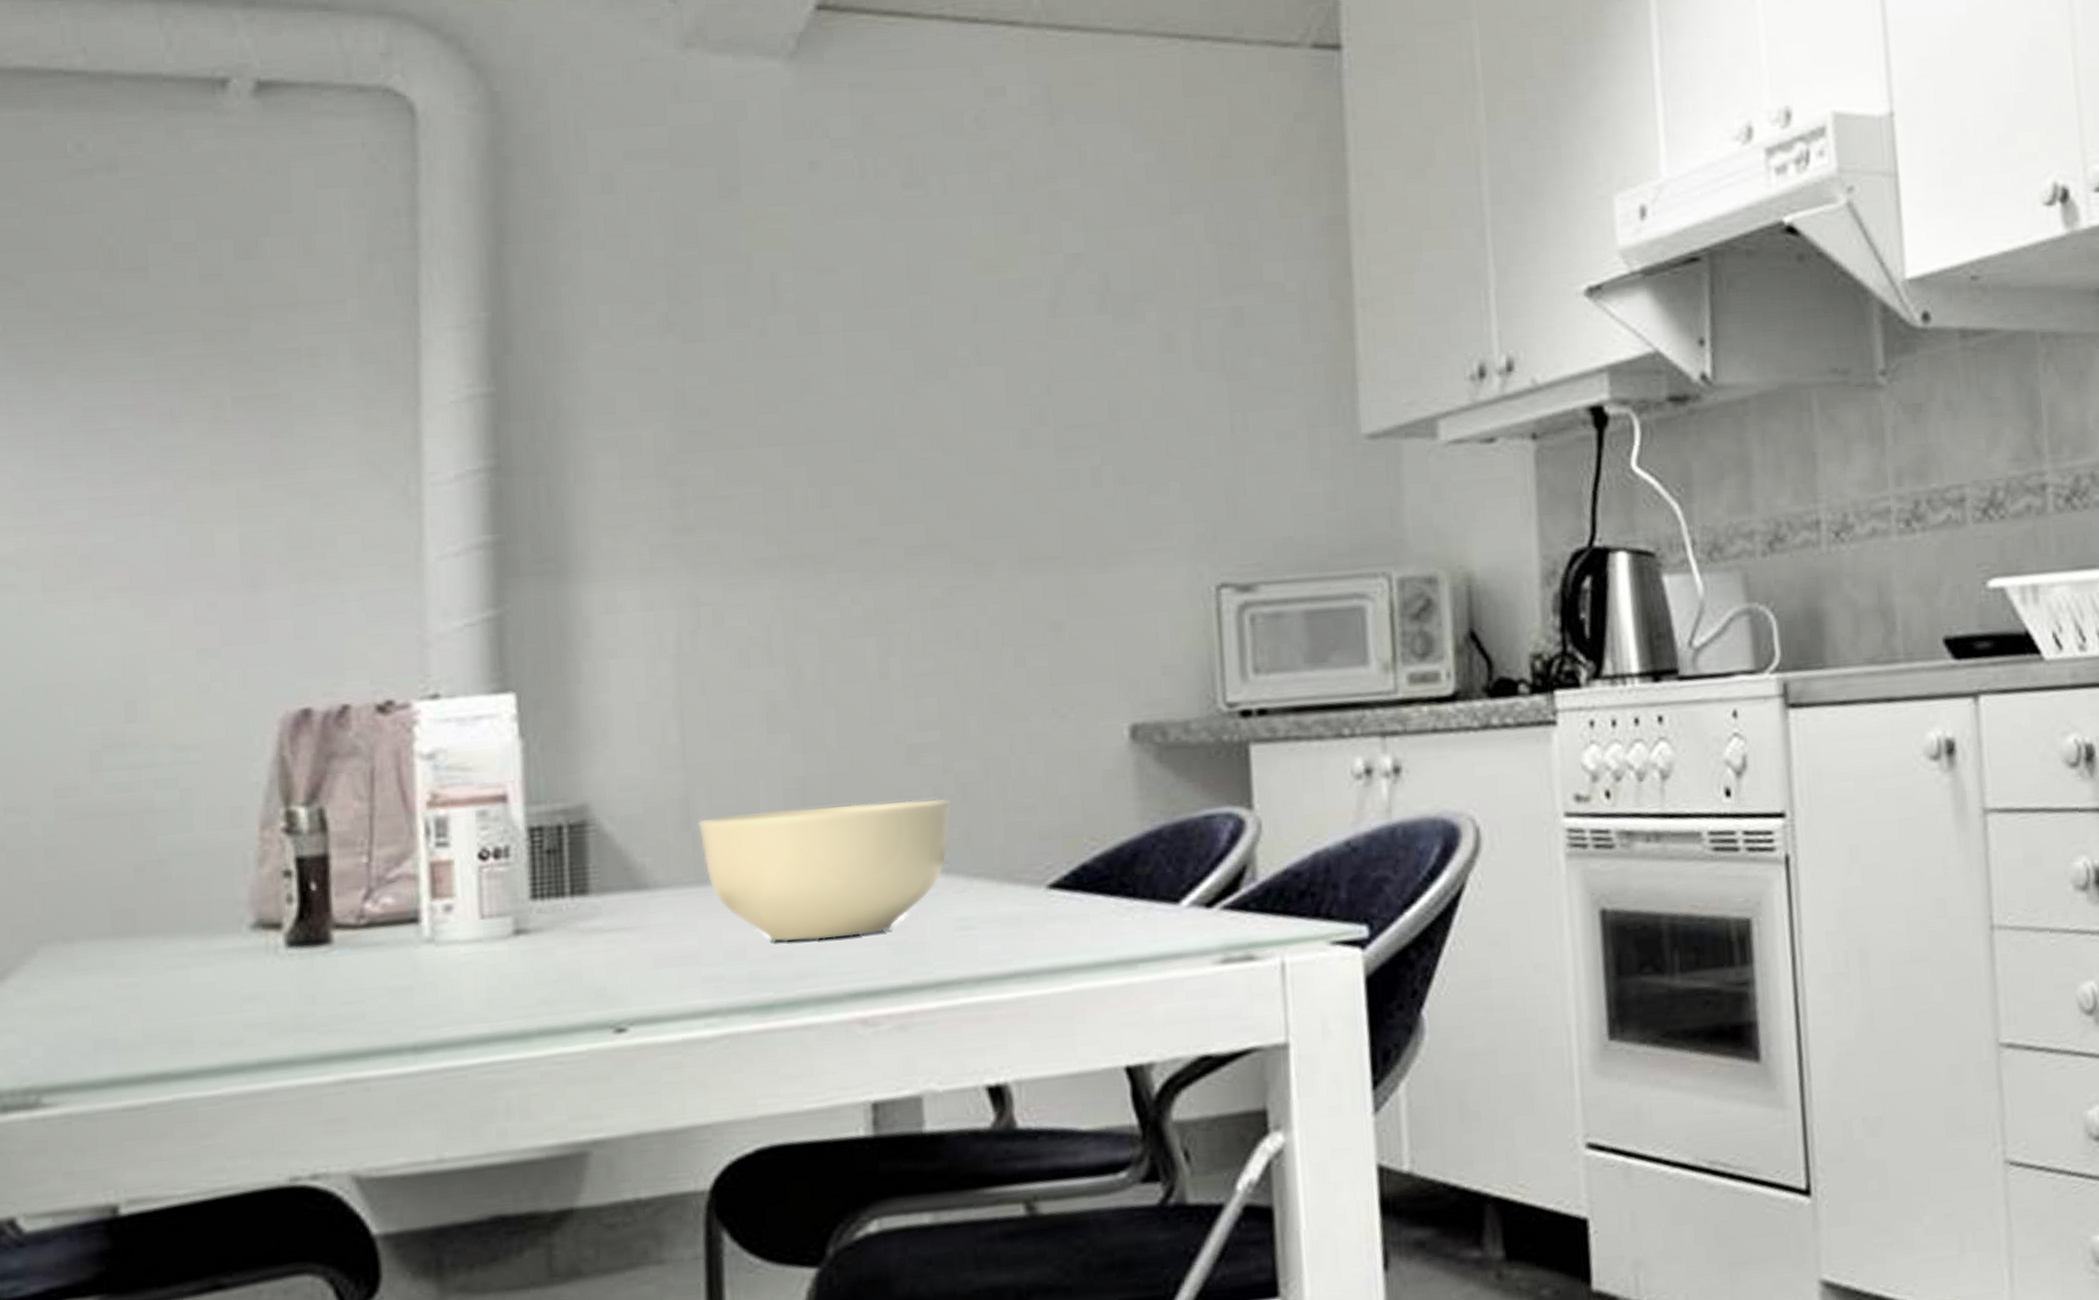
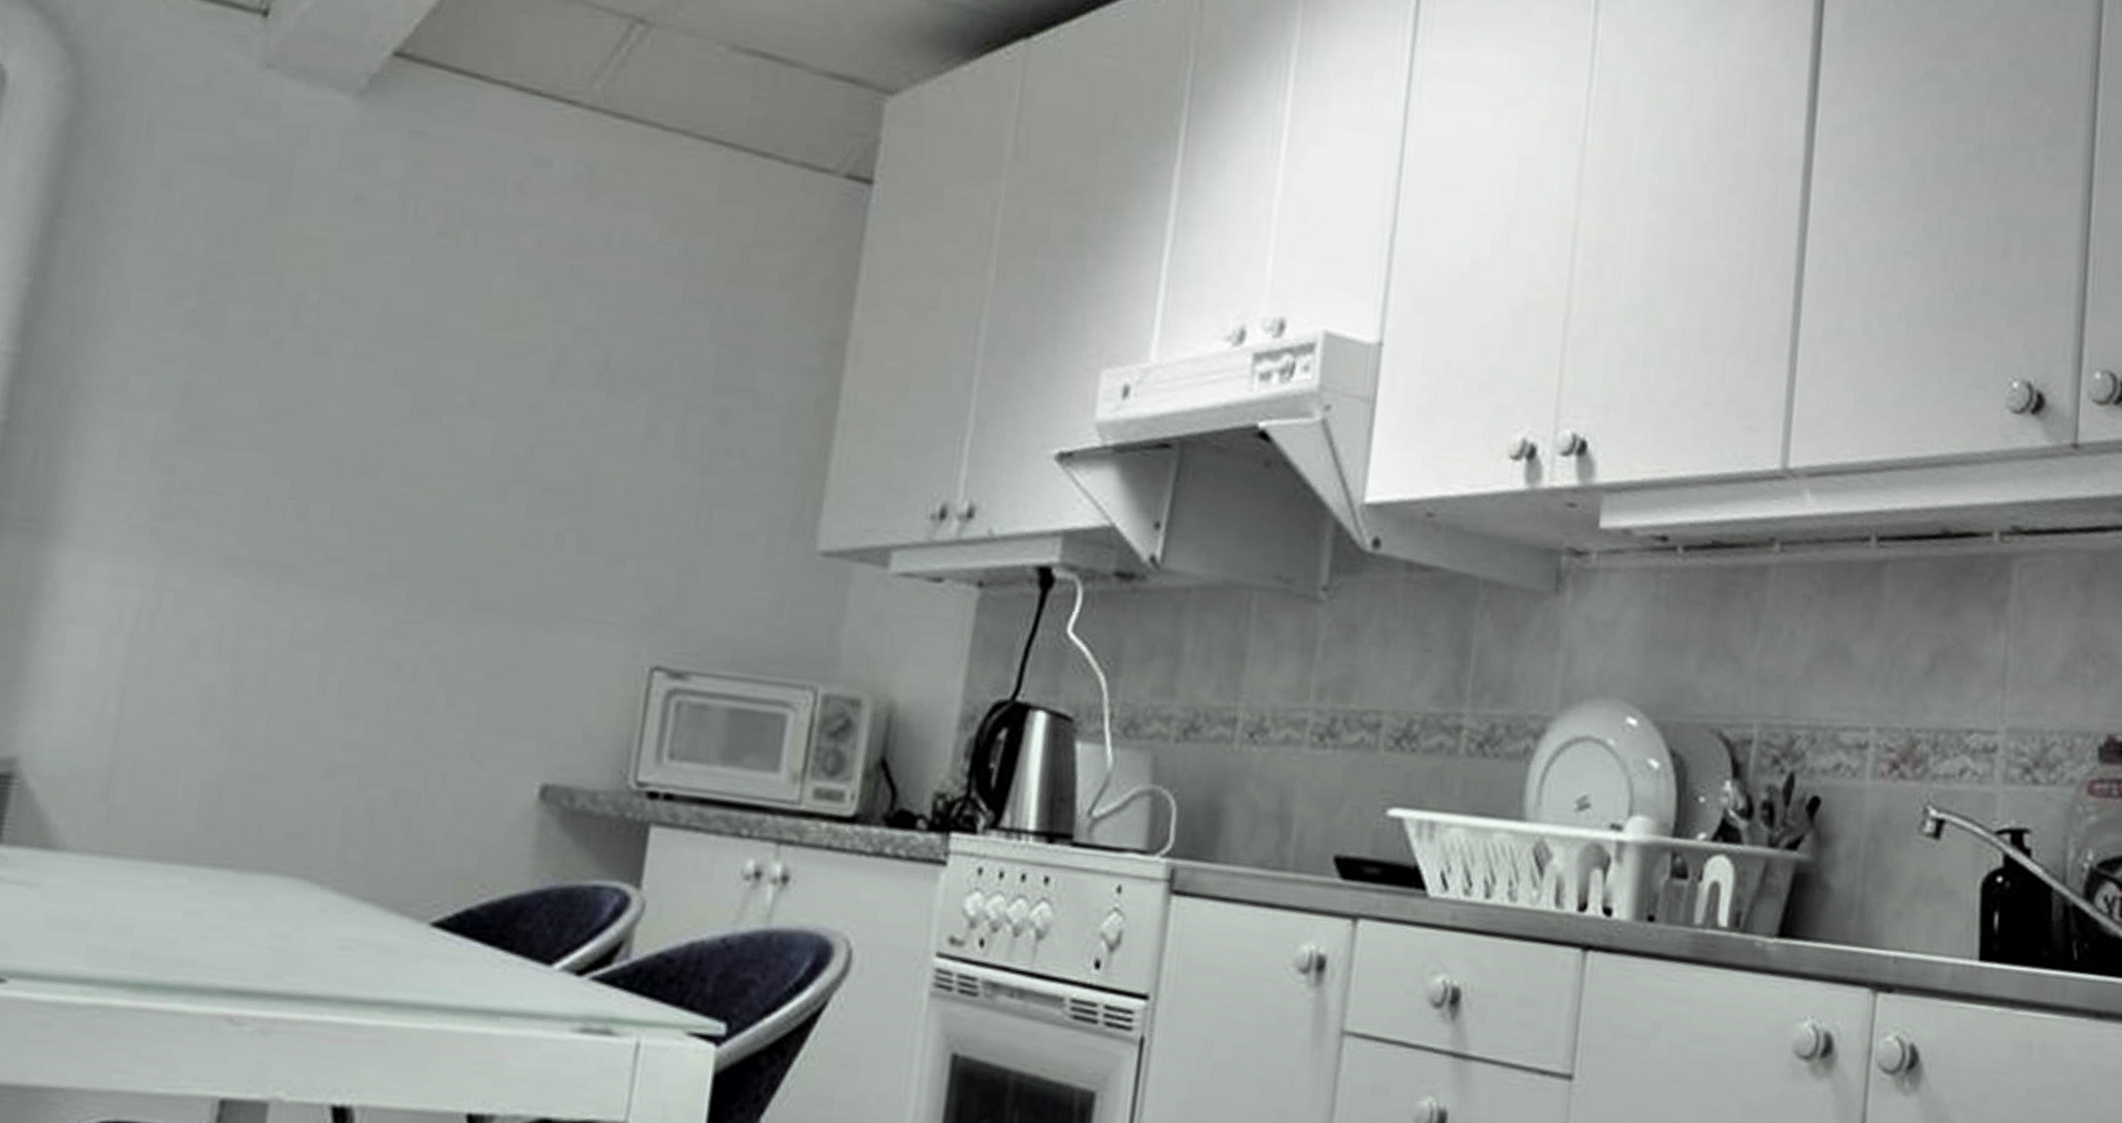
bowl: present [698,799,953,942] -> none [113,794,358,936]

